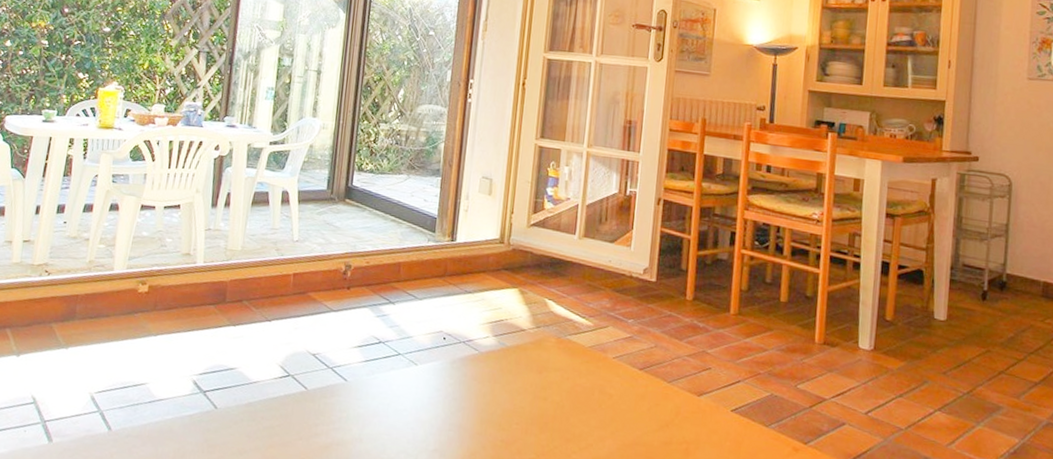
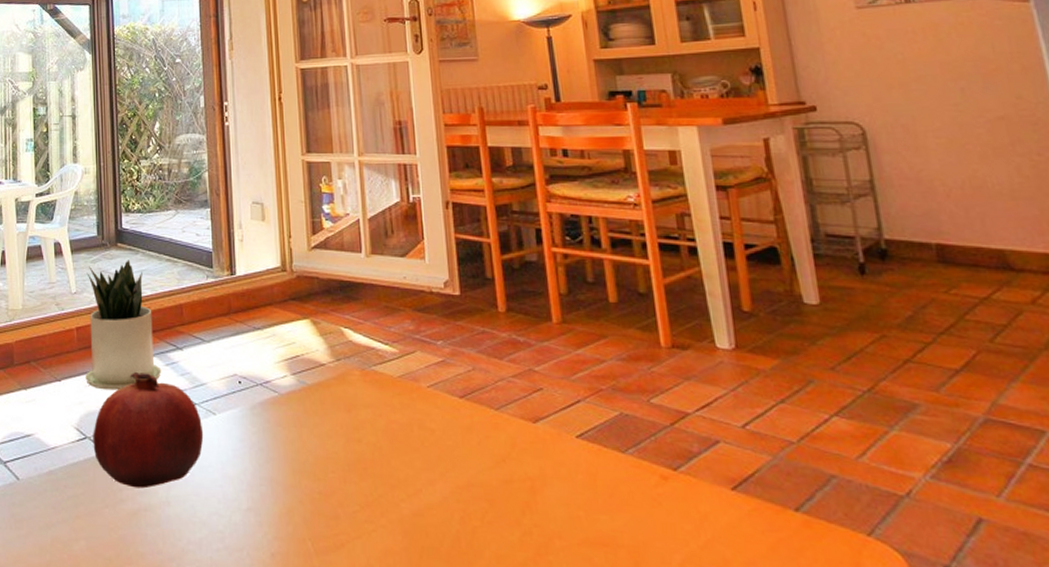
planter: none [295,216,372,335] -> present [84,260,162,390]
fruit: none [295,320,404,426] -> present [93,372,204,489]

